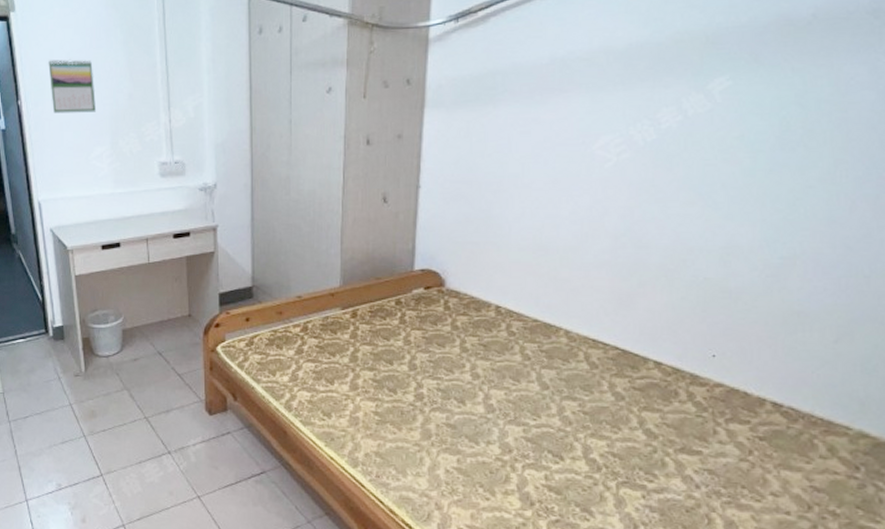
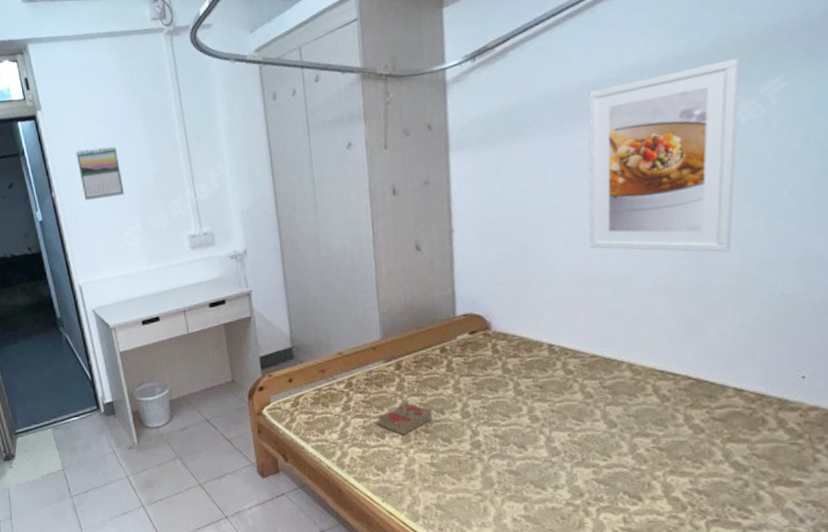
book: none [329,350,381,383] -> present [377,402,432,436]
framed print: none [543,54,694,234] -> present [588,58,741,253]

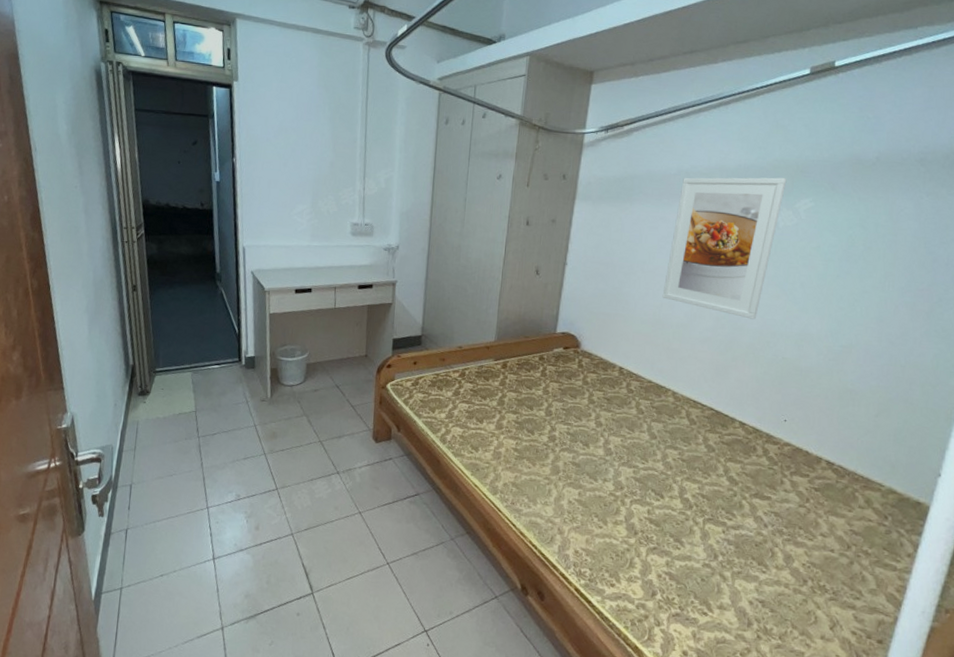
calendar: present [76,146,124,201] -> none [262,126,302,175]
book: present [377,402,432,436] -> none [480,396,523,423]

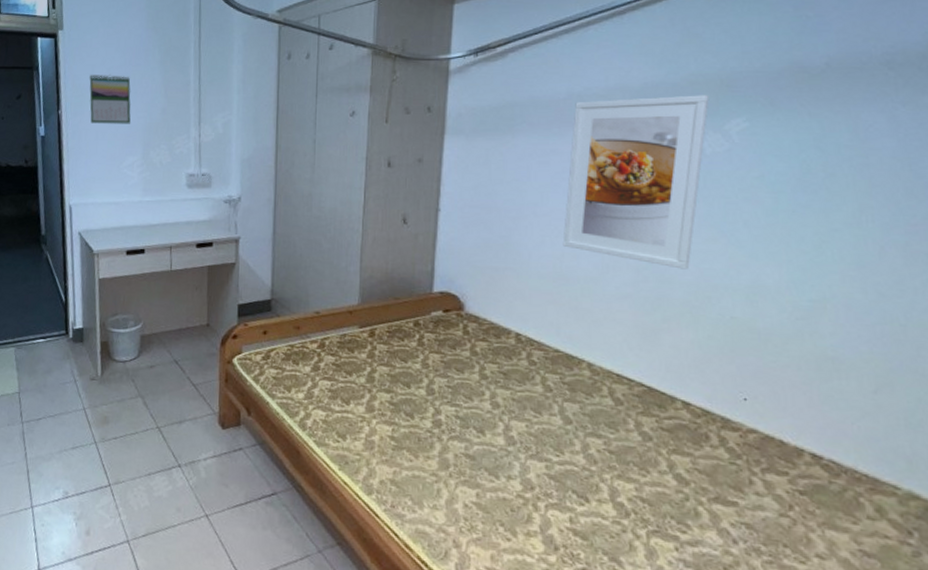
calendar: none [262,126,302,175] -> present [89,75,131,124]

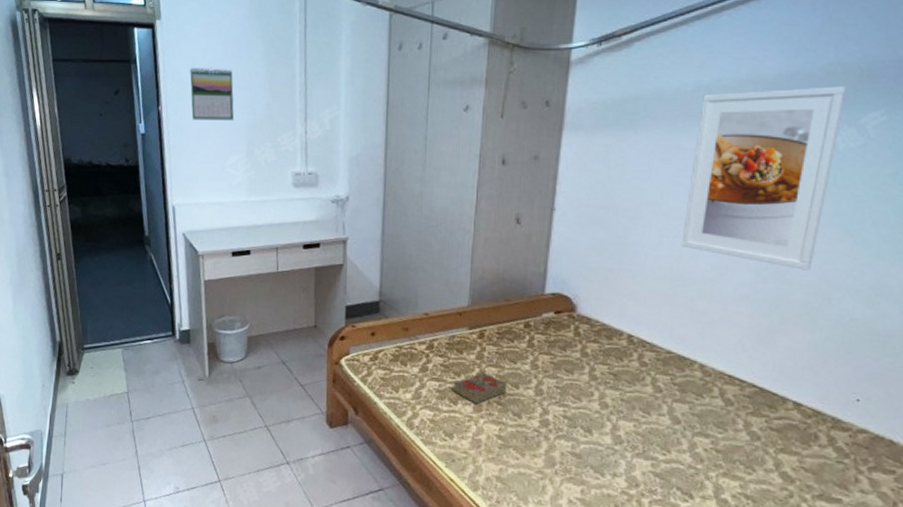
book: none [345,371,398,405] -> present [453,372,506,405]

